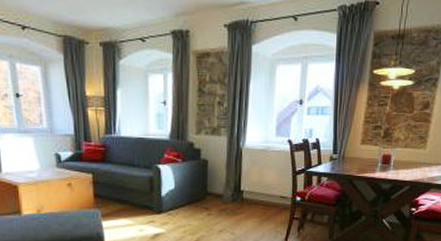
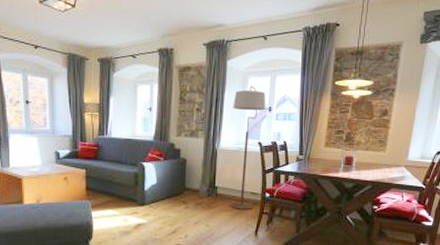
floor lamp: none [257,76,297,215] -> present [230,86,266,210]

